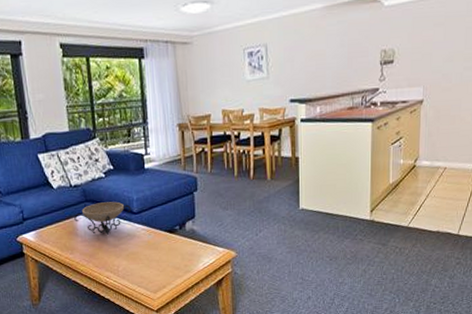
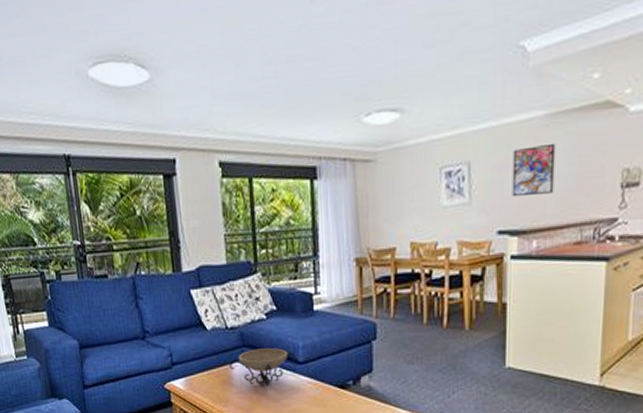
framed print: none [299,29,331,73] -> present [512,143,556,197]

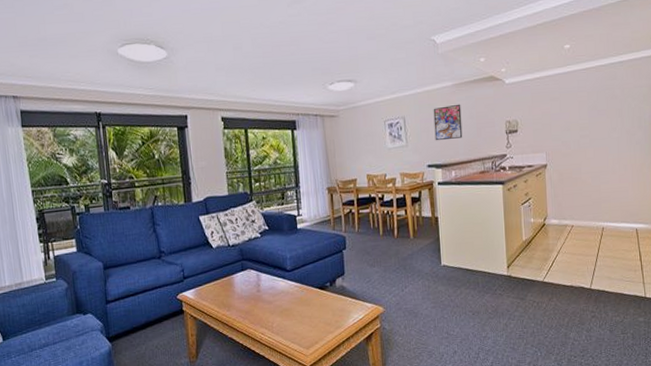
decorative bowl: present [229,348,296,387] -> none [231,260,285,292]

